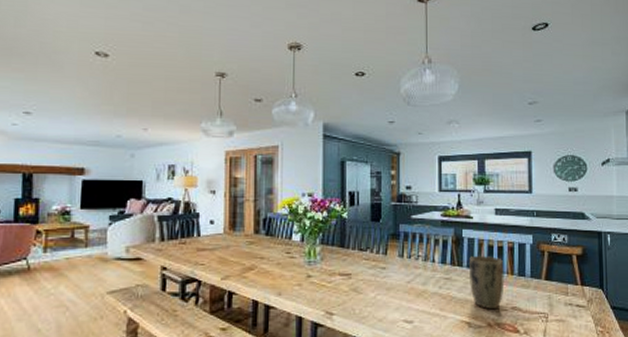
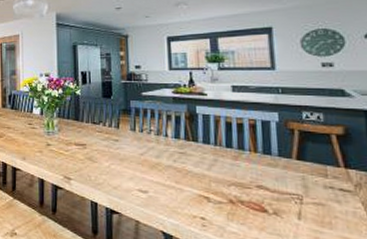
plant pot: present [468,255,504,310] -> none [205,131,247,187]

